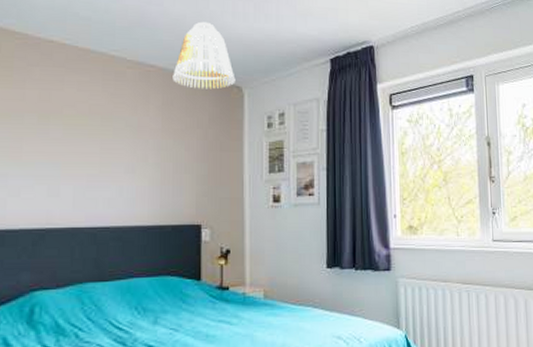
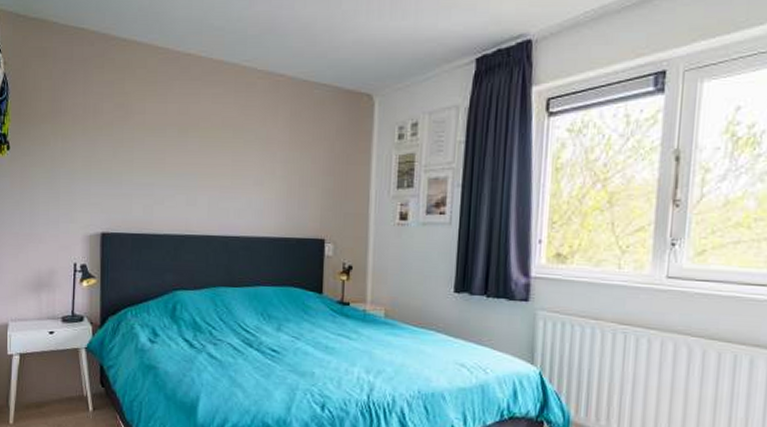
lamp shade: present [173,21,236,89] -> none [301,23,366,98]

